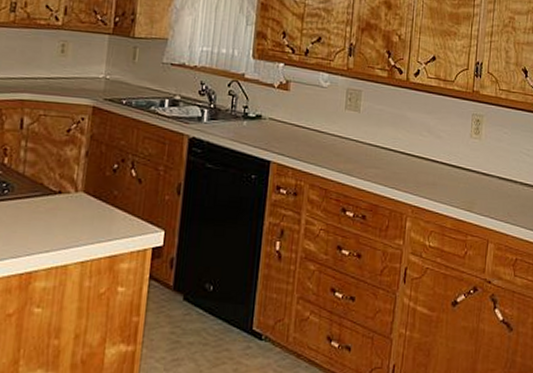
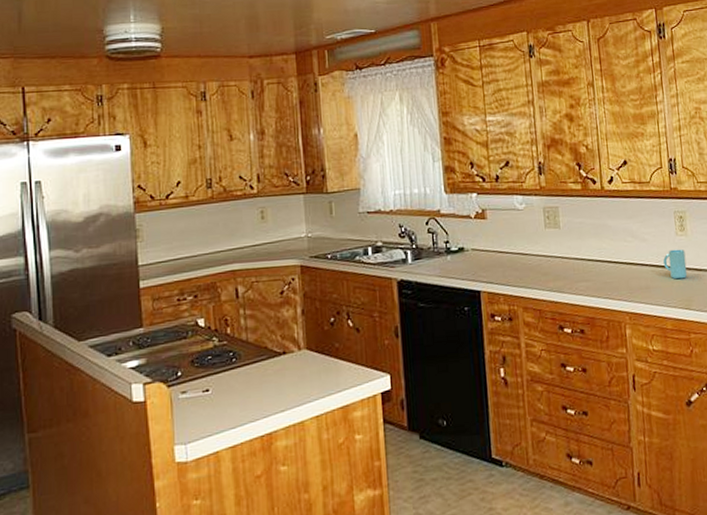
mug: none [454,150,476,181] -> present [663,249,688,280]

